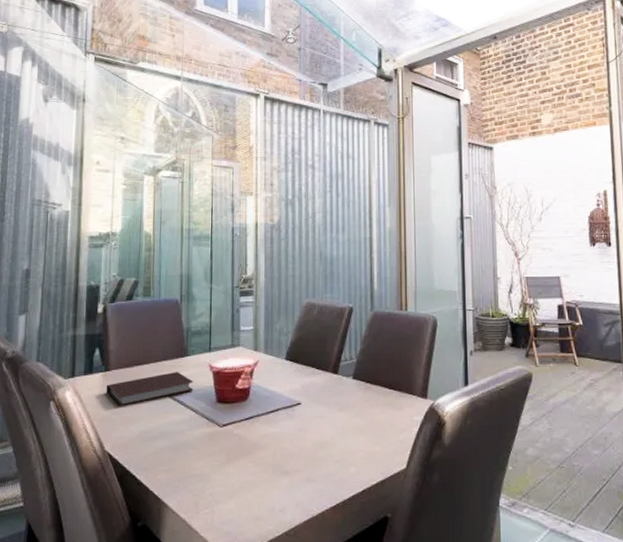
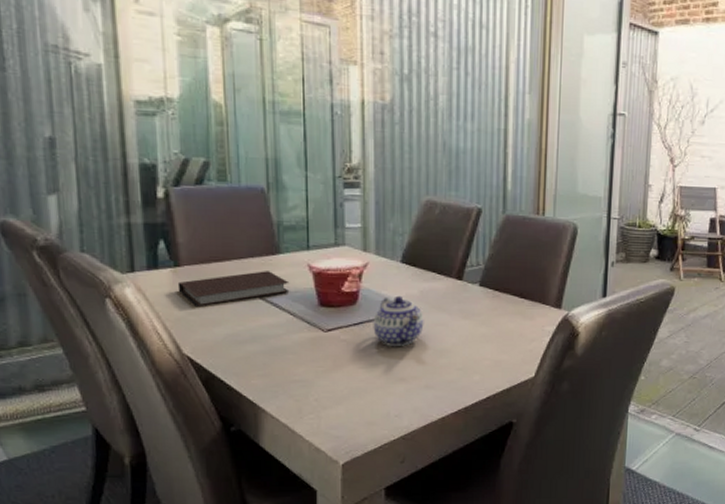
teapot: none [261,390,305,439] -> present [373,295,424,346]

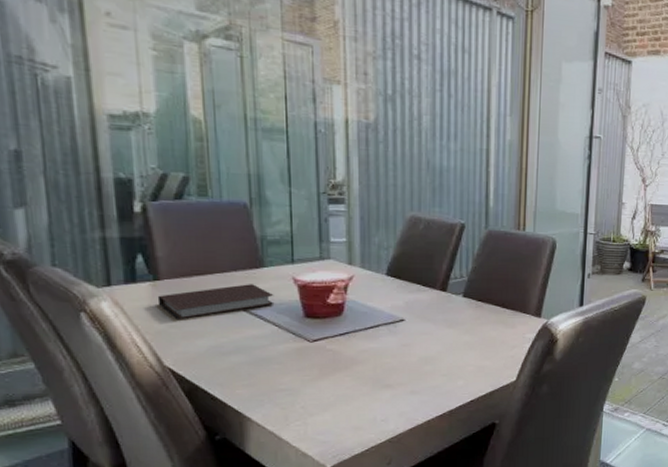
teapot: present [373,295,424,346] -> none [359,306,409,354]

